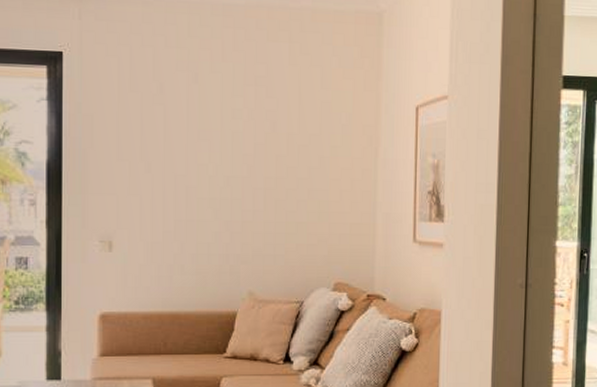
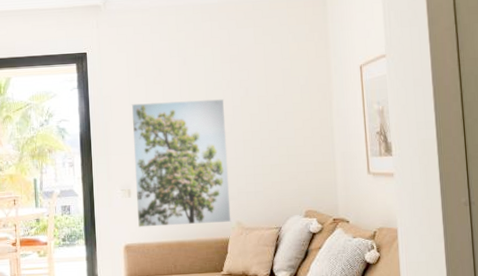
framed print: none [119,128,244,292] -> present [131,99,231,228]

